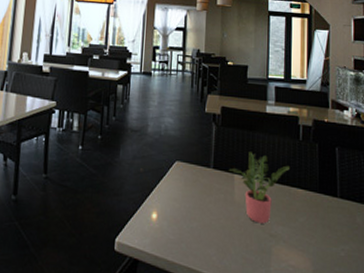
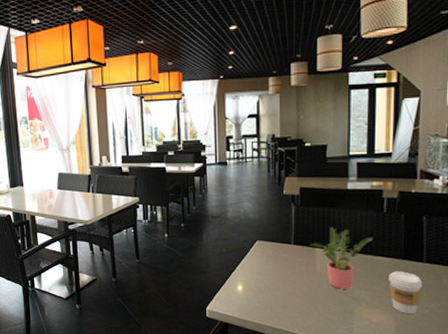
coffee cup: none [305,205,337,256] -> present [389,271,423,314]

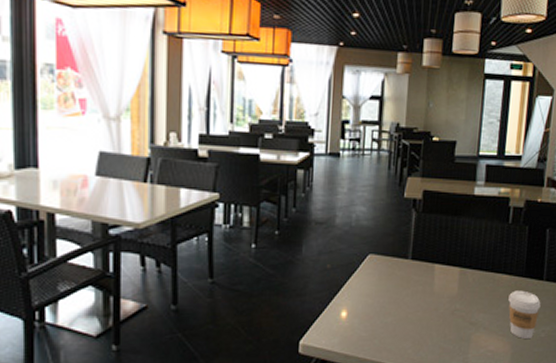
potted plant: present [309,227,374,289] -> none [429,239,497,313]

